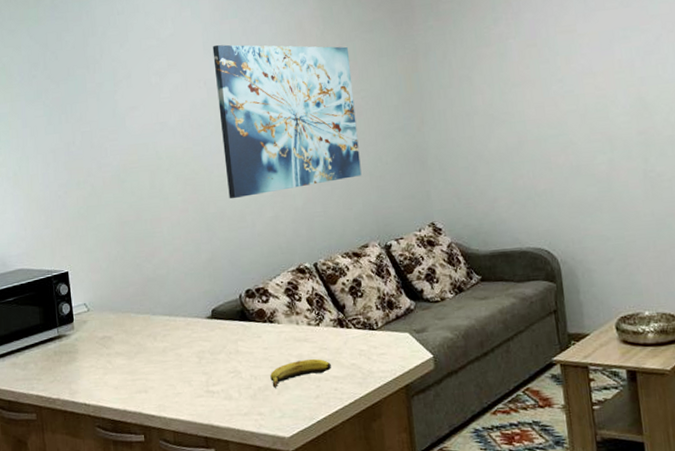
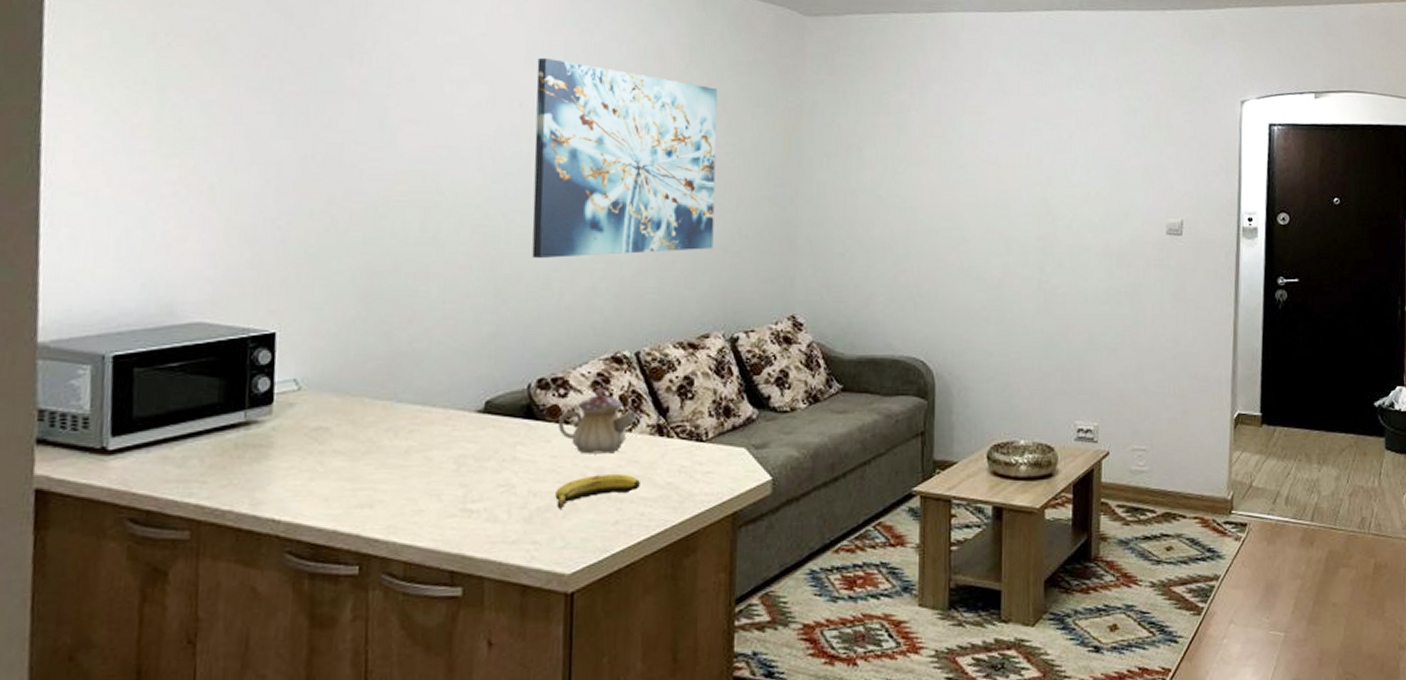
teapot: none [264,293,321,345] -> present [557,388,636,454]

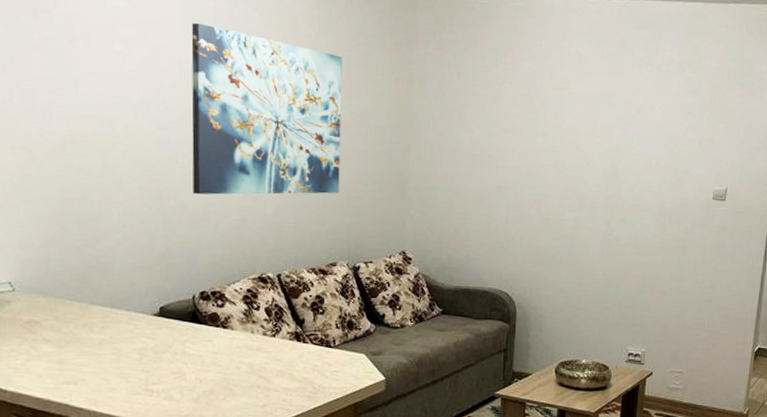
banana: present [555,473,640,511] -> none [217,368,282,394]
teapot: present [557,388,636,454] -> none [217,301,279,353]

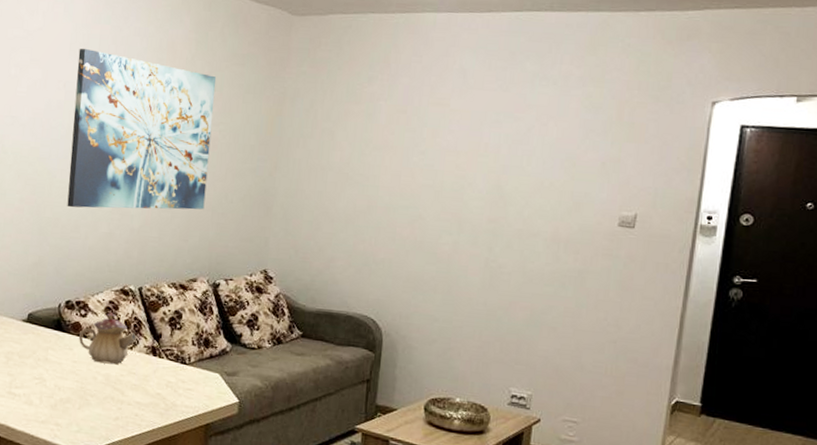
teapot: none [217,301,279,353] -> present [78,312,137,365]

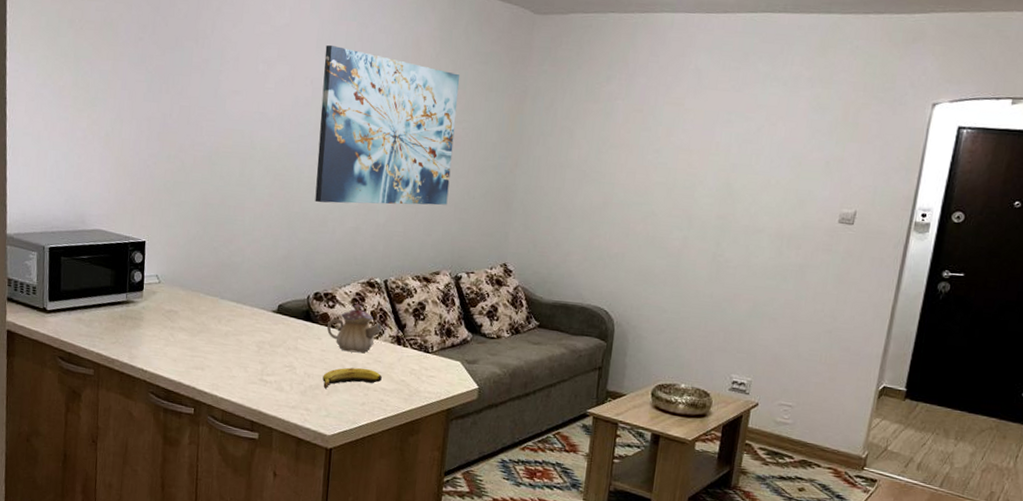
banana: none [74,379,136,403] -> present [322,367,382,390]

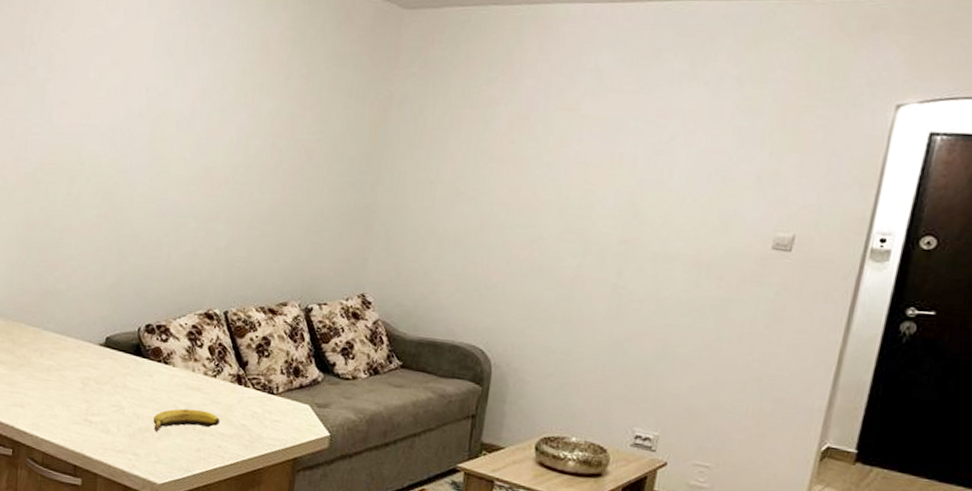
wall art: present [315,44,460,205] -> none [148,48,315,228]
teapot: present [326,304,382,353] -> none [158,338,221,393]

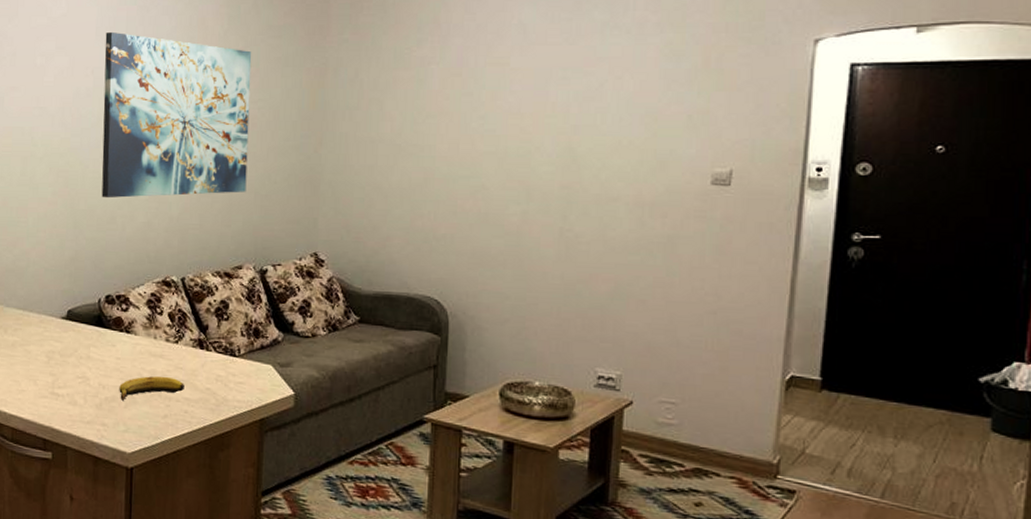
wall art: none [148,48,315,228] -> present [101,31,252,198]

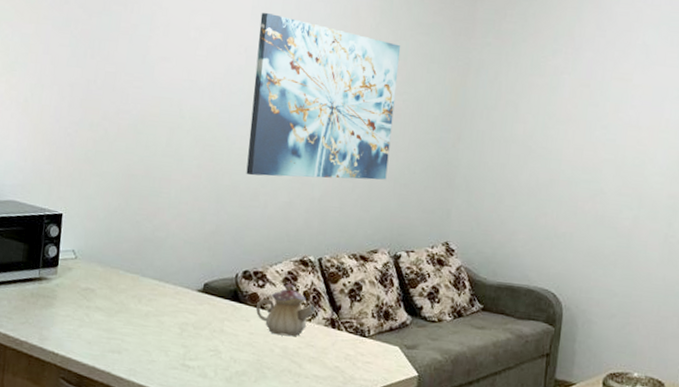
banana: present [119,376,184,402] -> none [250,352,314,376]
teapot: none [120,305,182,360] -> present [255,283,315,337]

